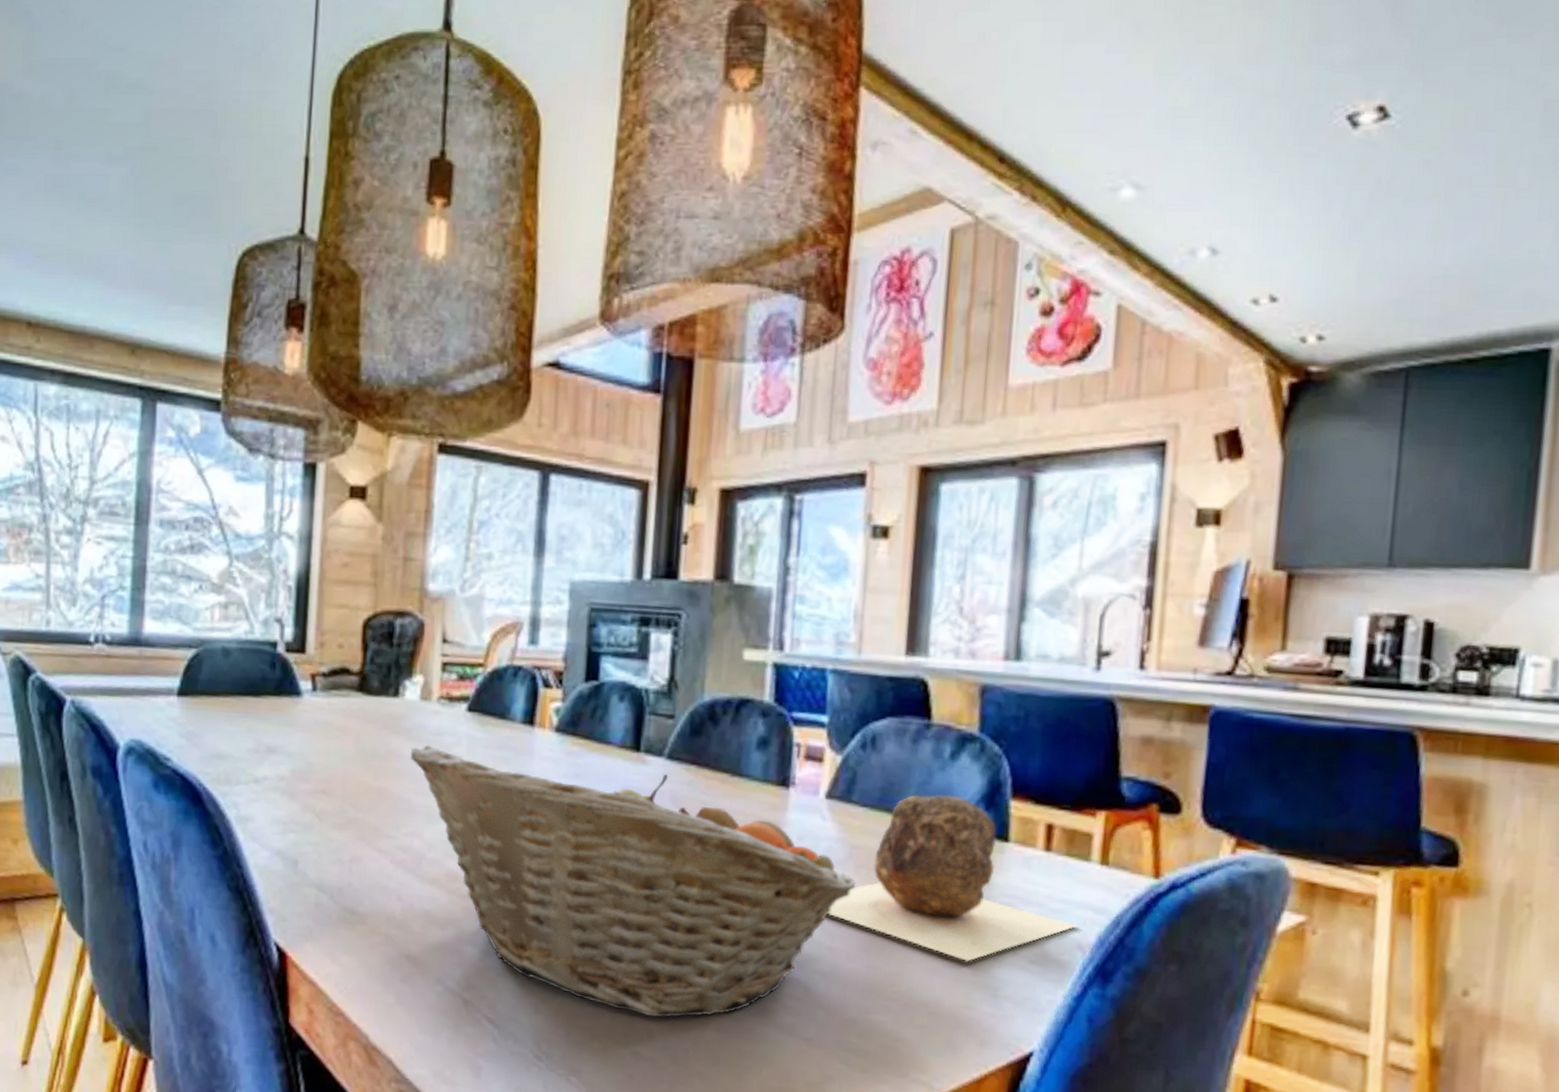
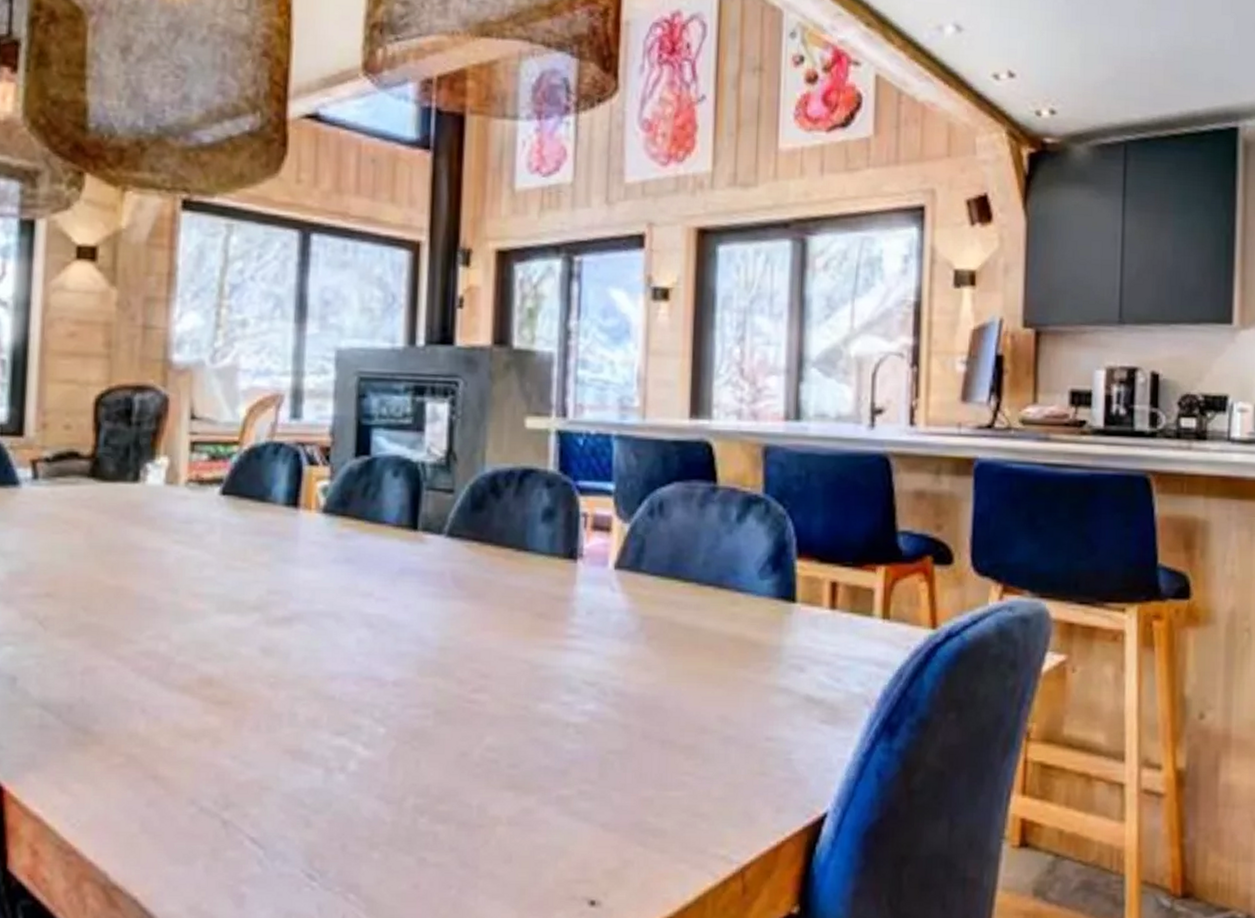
fruit basket: present [410,744,856,1018] -> none [154,534,648,818]
rock: present [828,794,1078,962] -> none [621,558,864,727]

